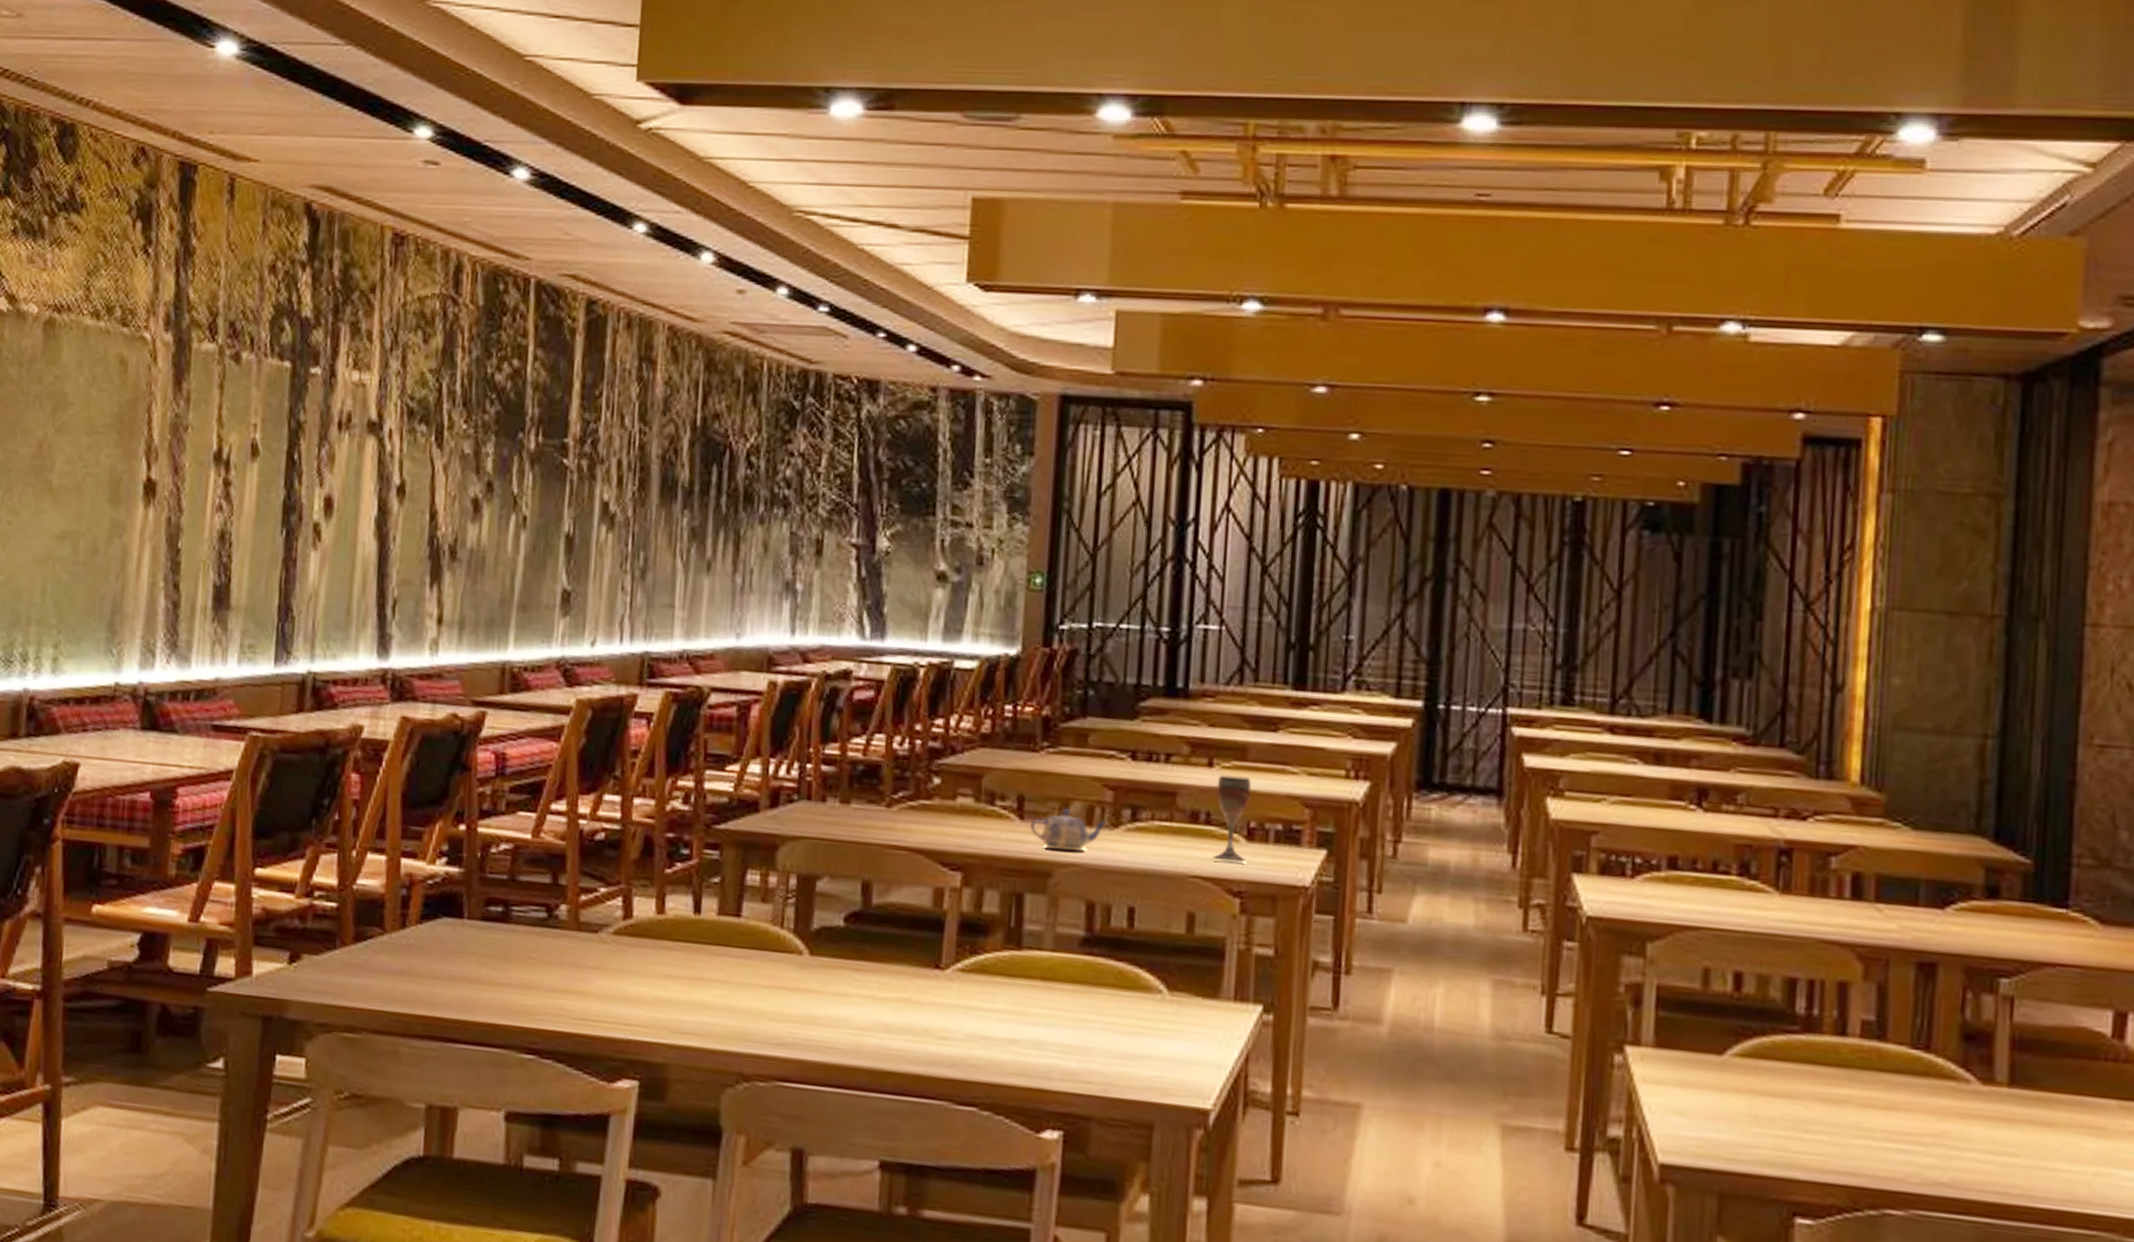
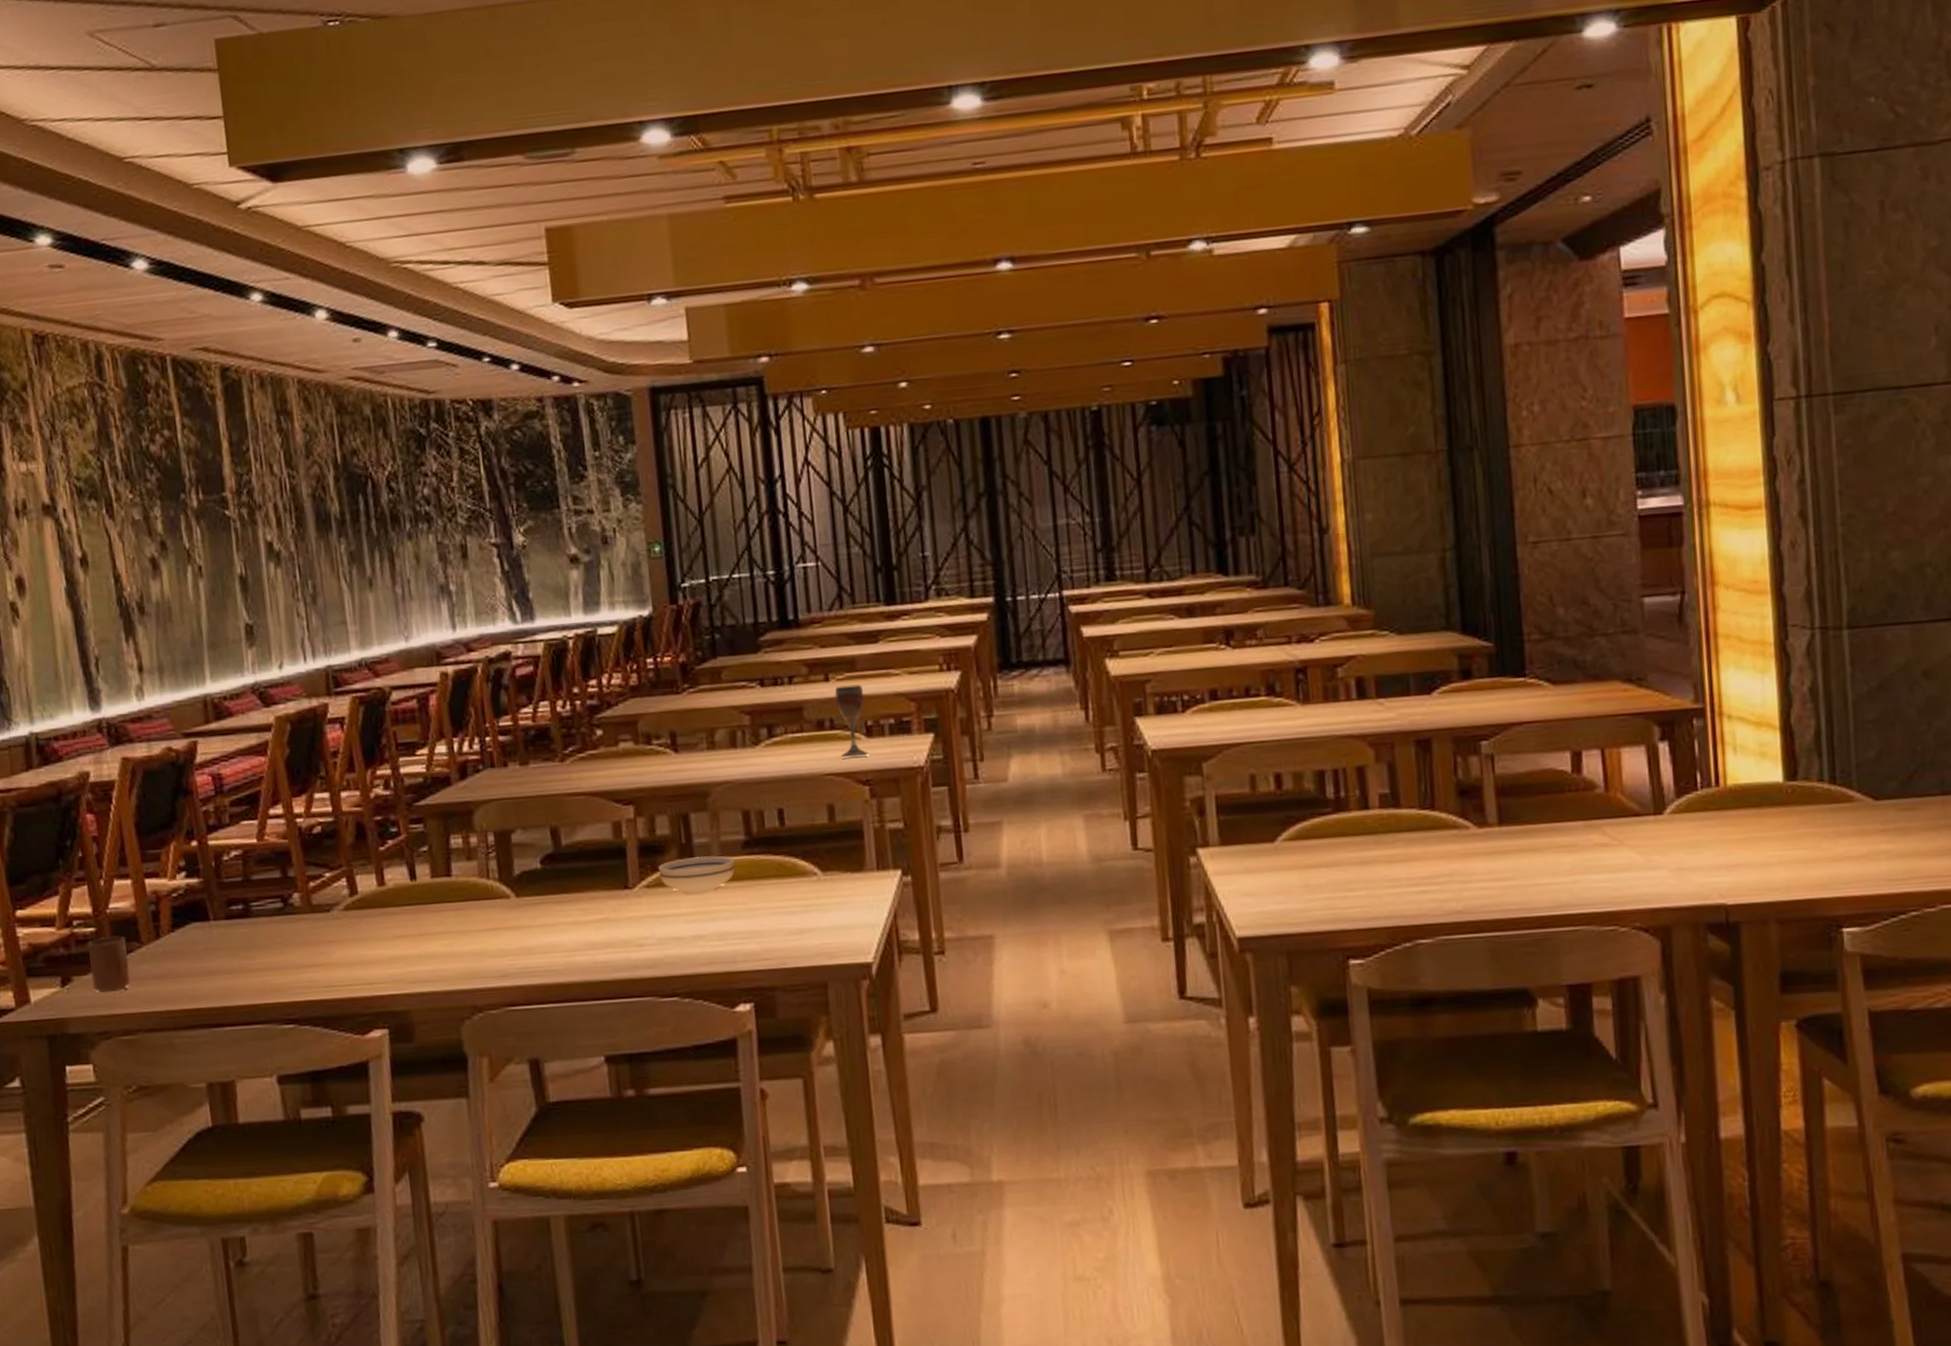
cup: none [323,916,368,981] -> present [87,935,131,993]
bowl: none [978,945,1068,991] -> present [658,855,735,895]
teapot: present [1029,808,1108,852] -> none [684,736,750,773]

